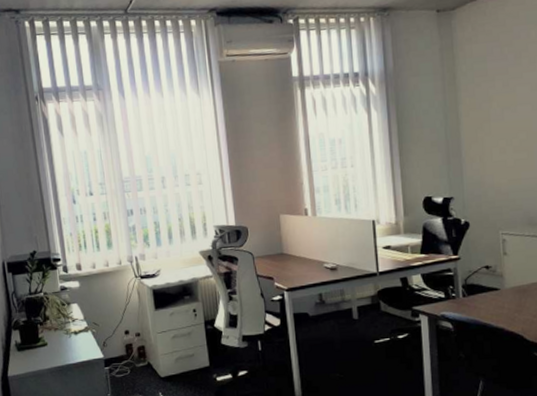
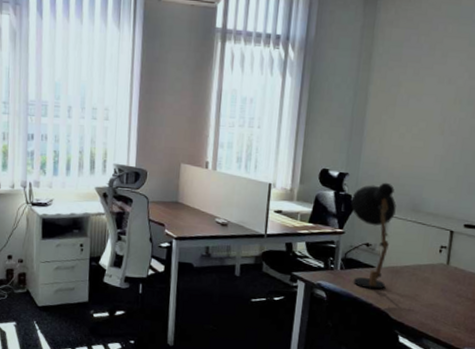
desk lamp: none [461,200,514,313] -> present [351,182,396,290]

